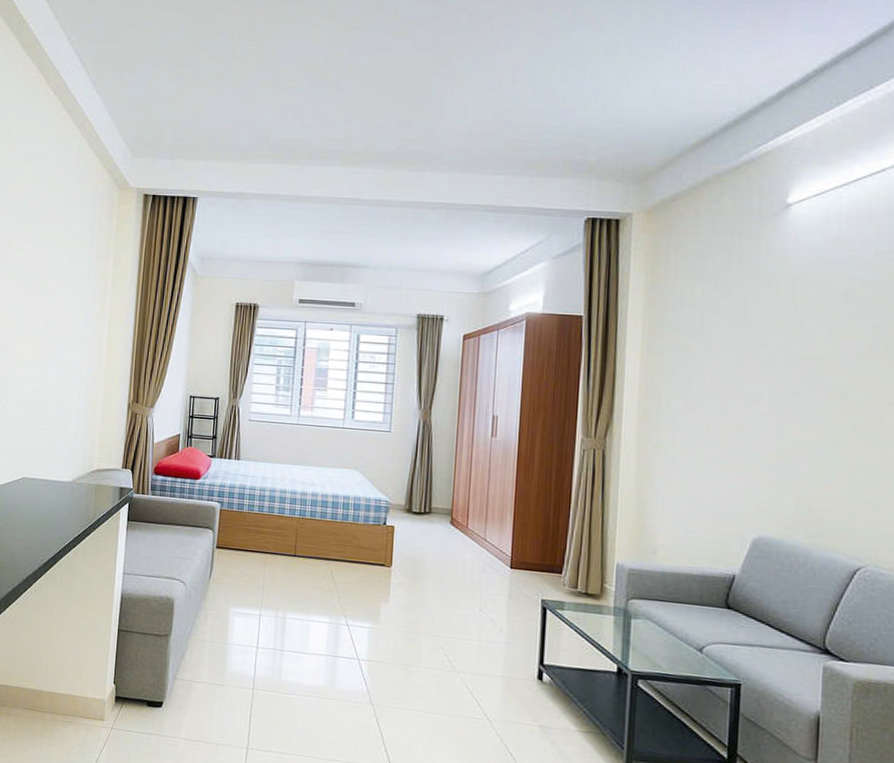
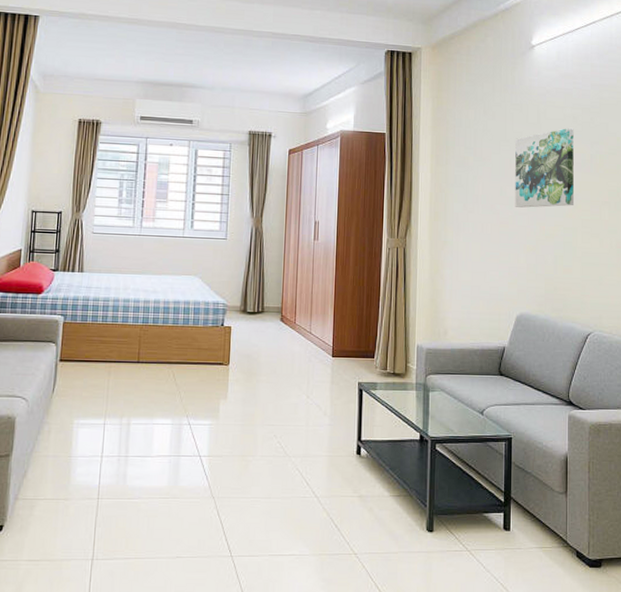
wall art: none [755,308,846,408] -> present [515,128,575,208]

